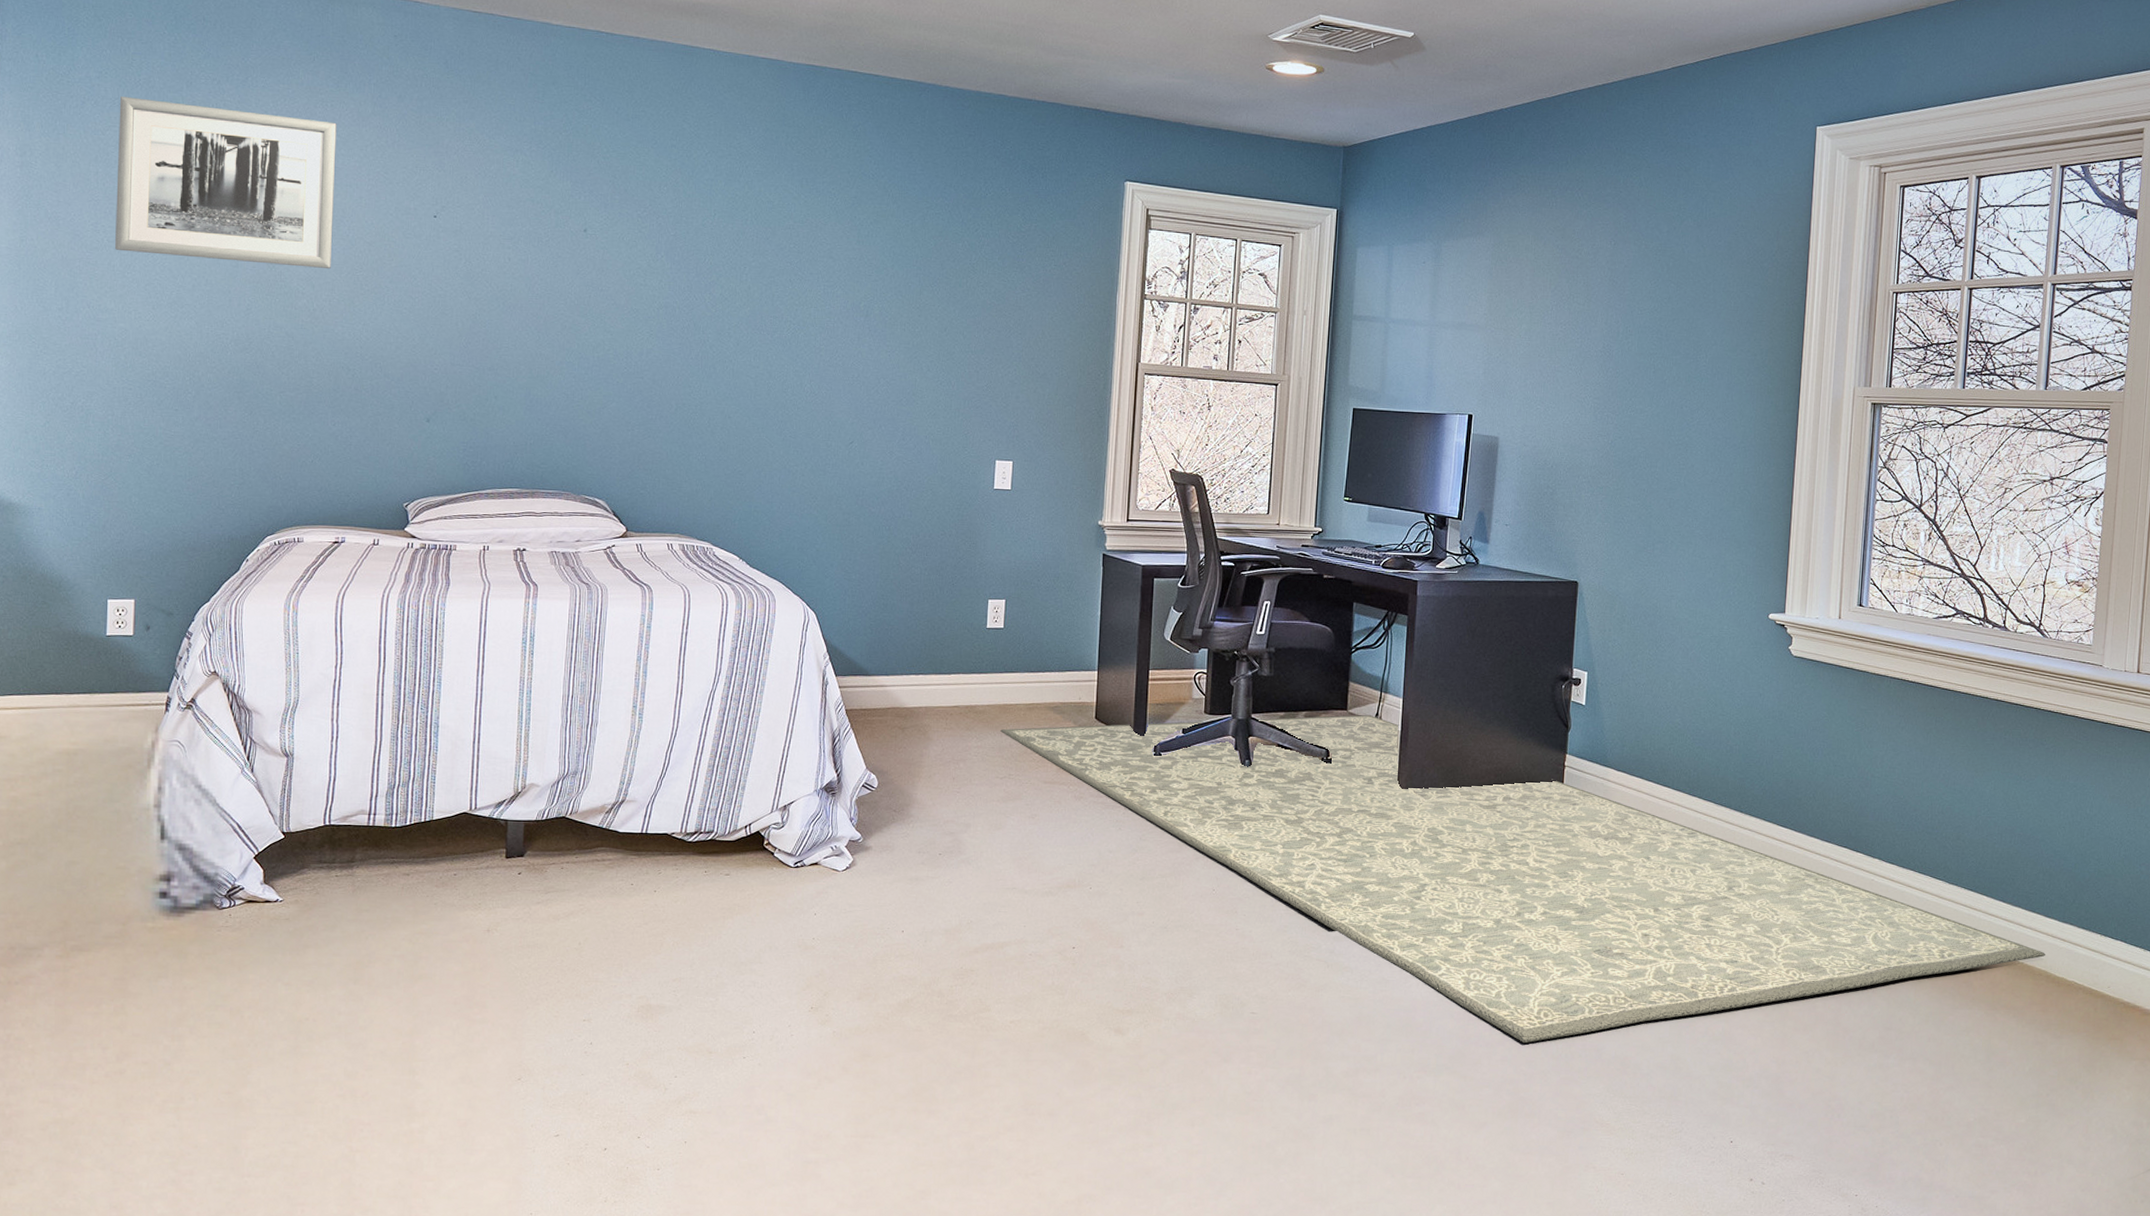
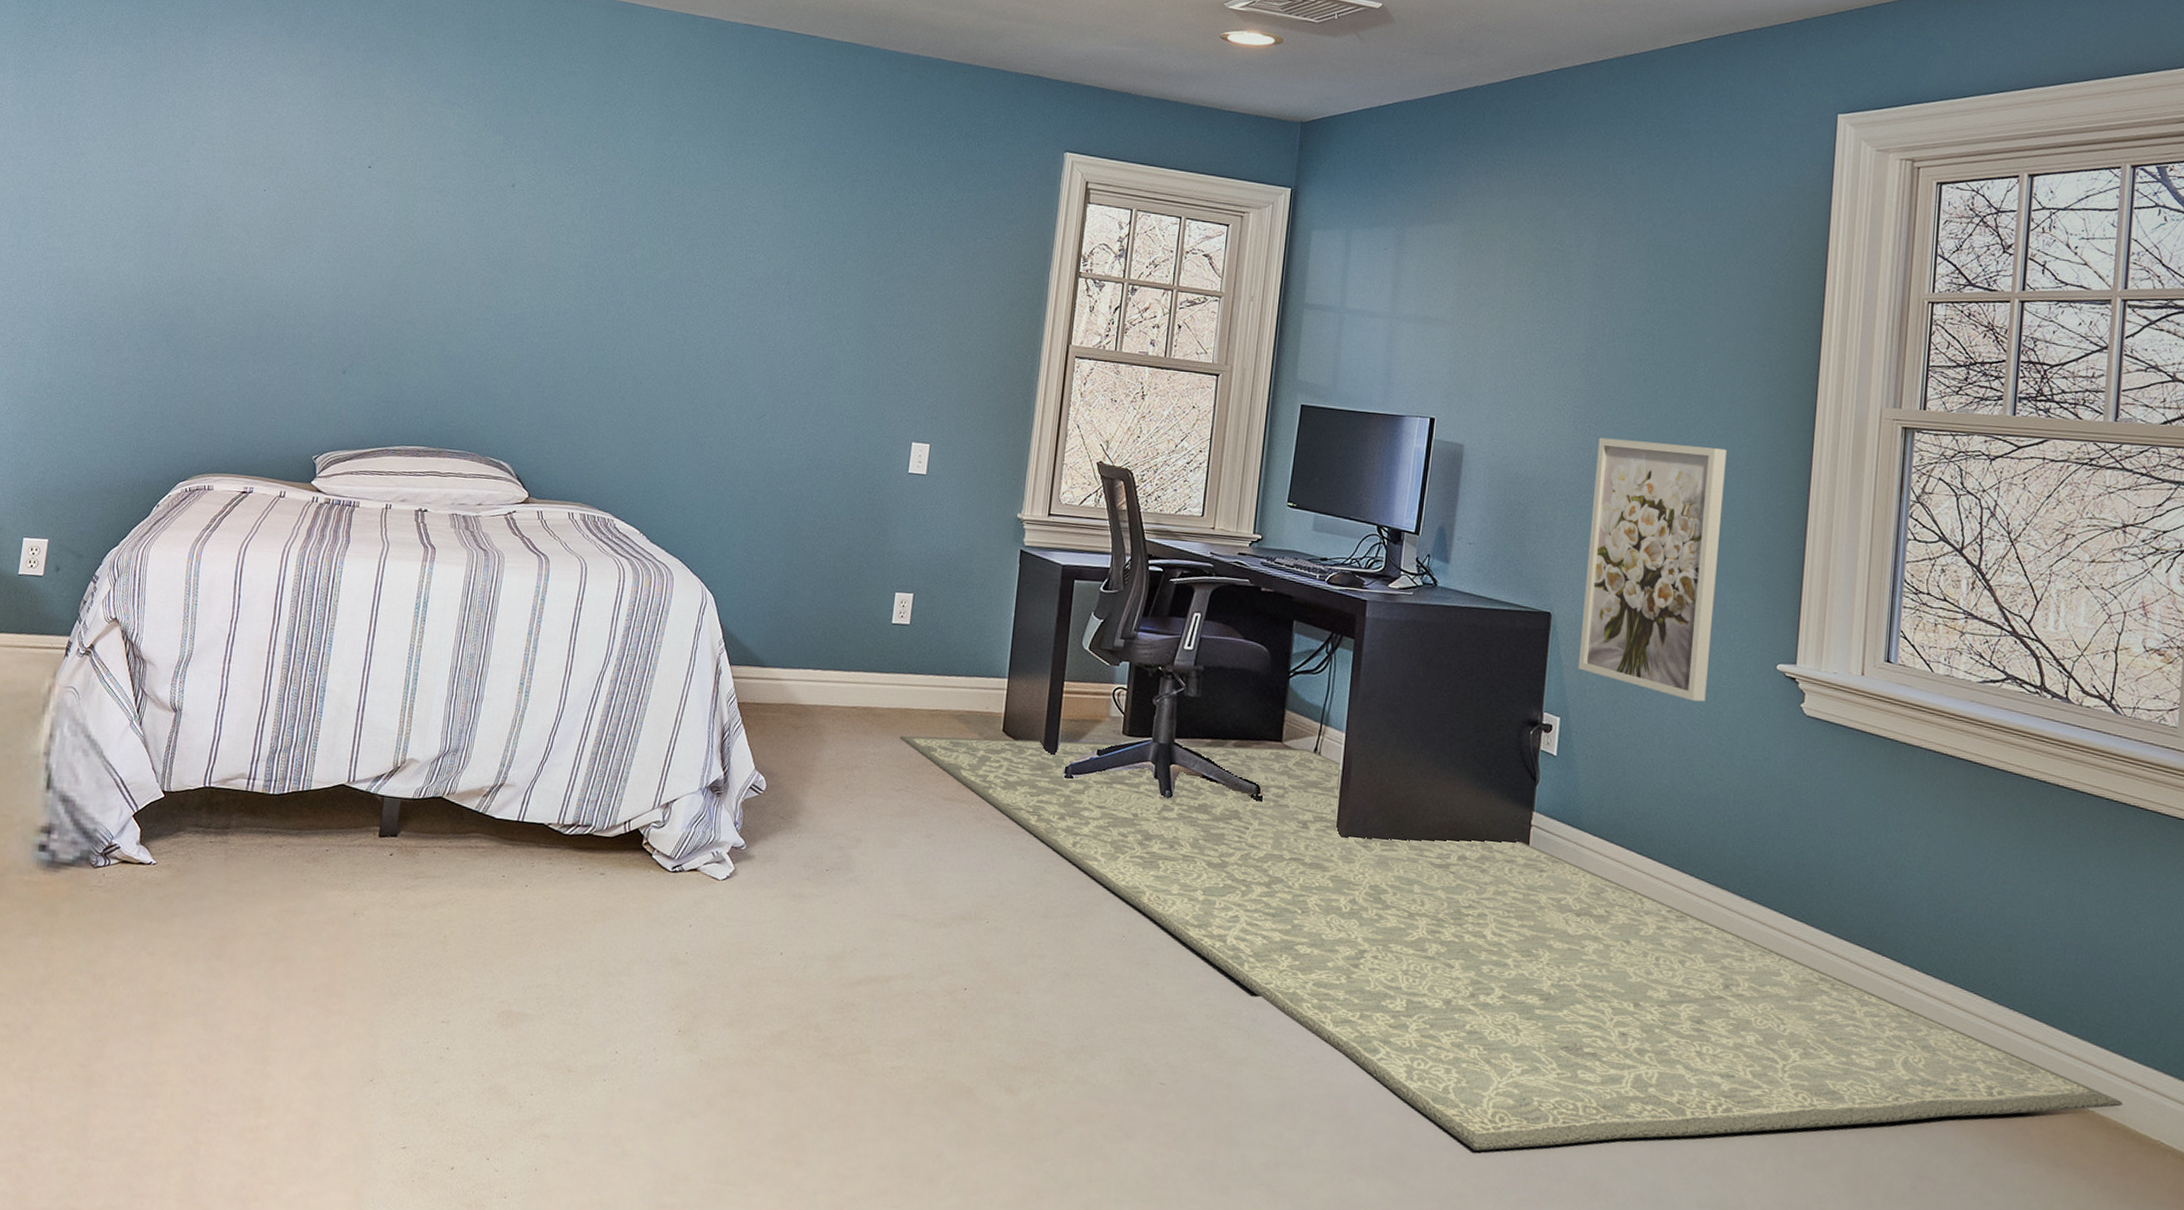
wall art: present [115,95,337,268] -> none [68,41,286,215]
wall art: none [1602,425,1725,651] -> present [1578,437,1727,702]

